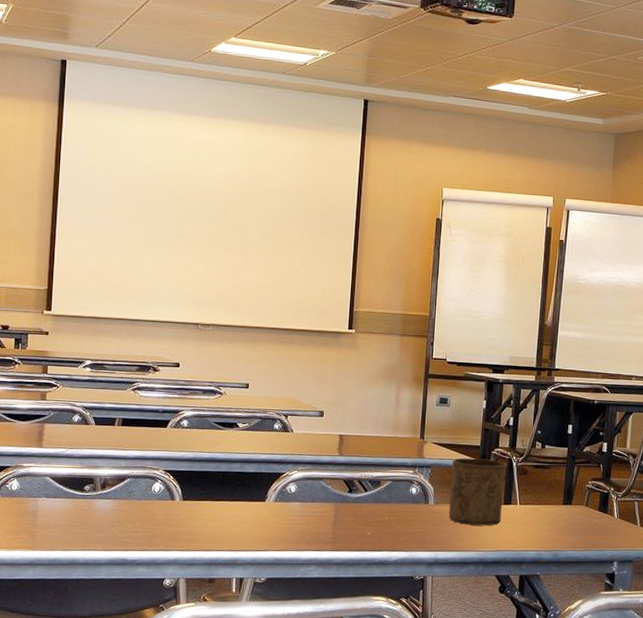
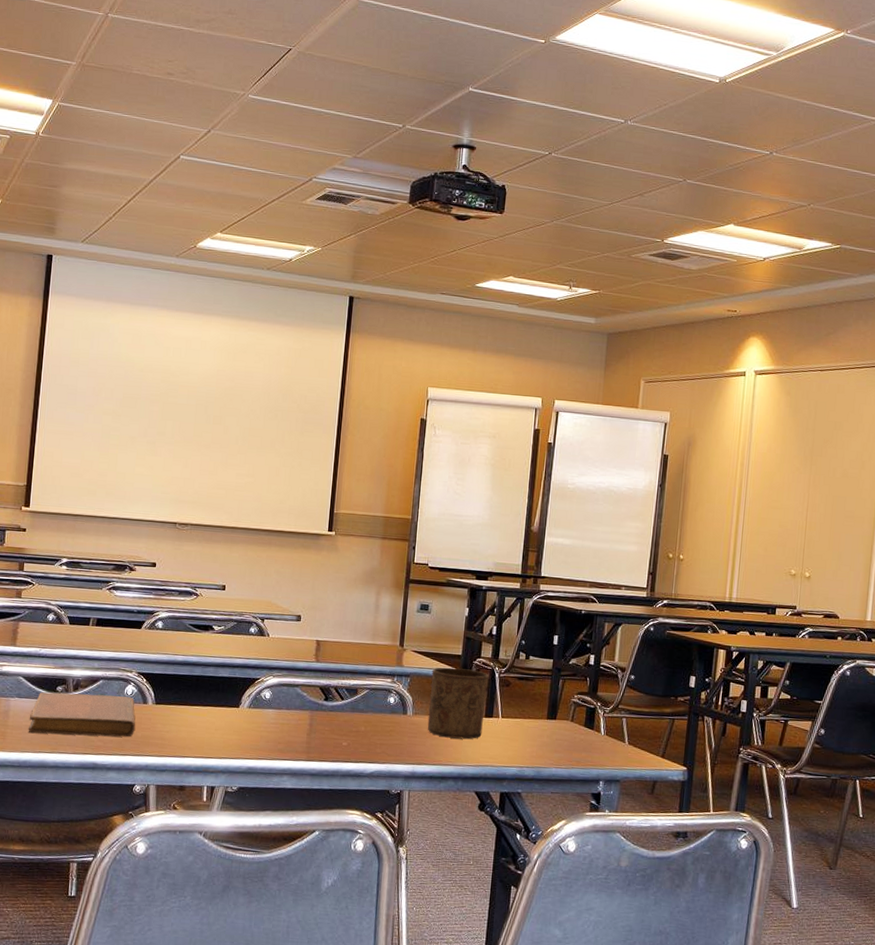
notebook: none [57,491,164,533] -> present [28,692,136,737]

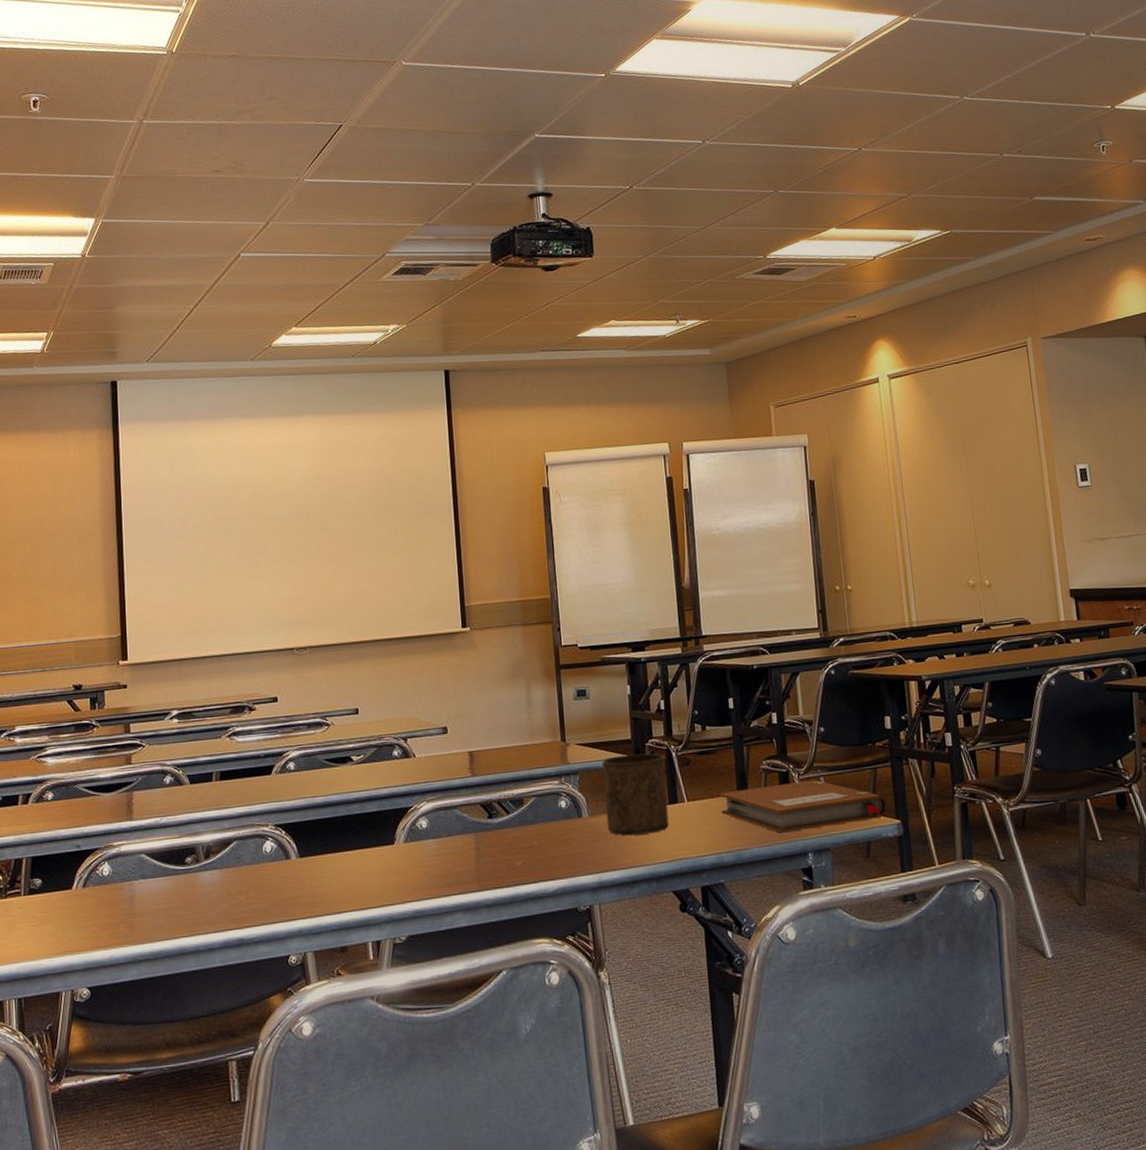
notebook: present [28,692,136,737] -> none [158,854,281,918]
notebook: none [529,715,679,763] -> present [719,779,889,833]

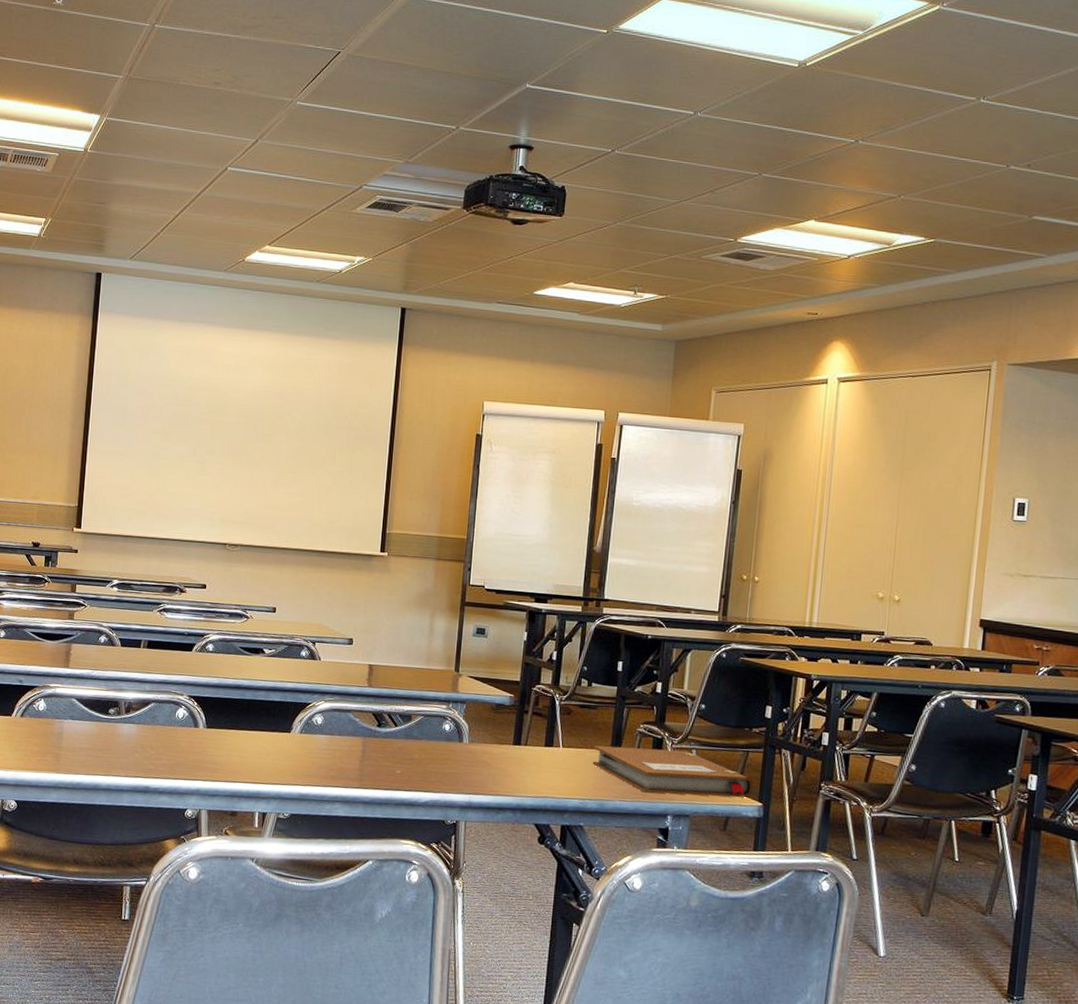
cup: present [601,753,669,836] -> none [484,693,549,769]

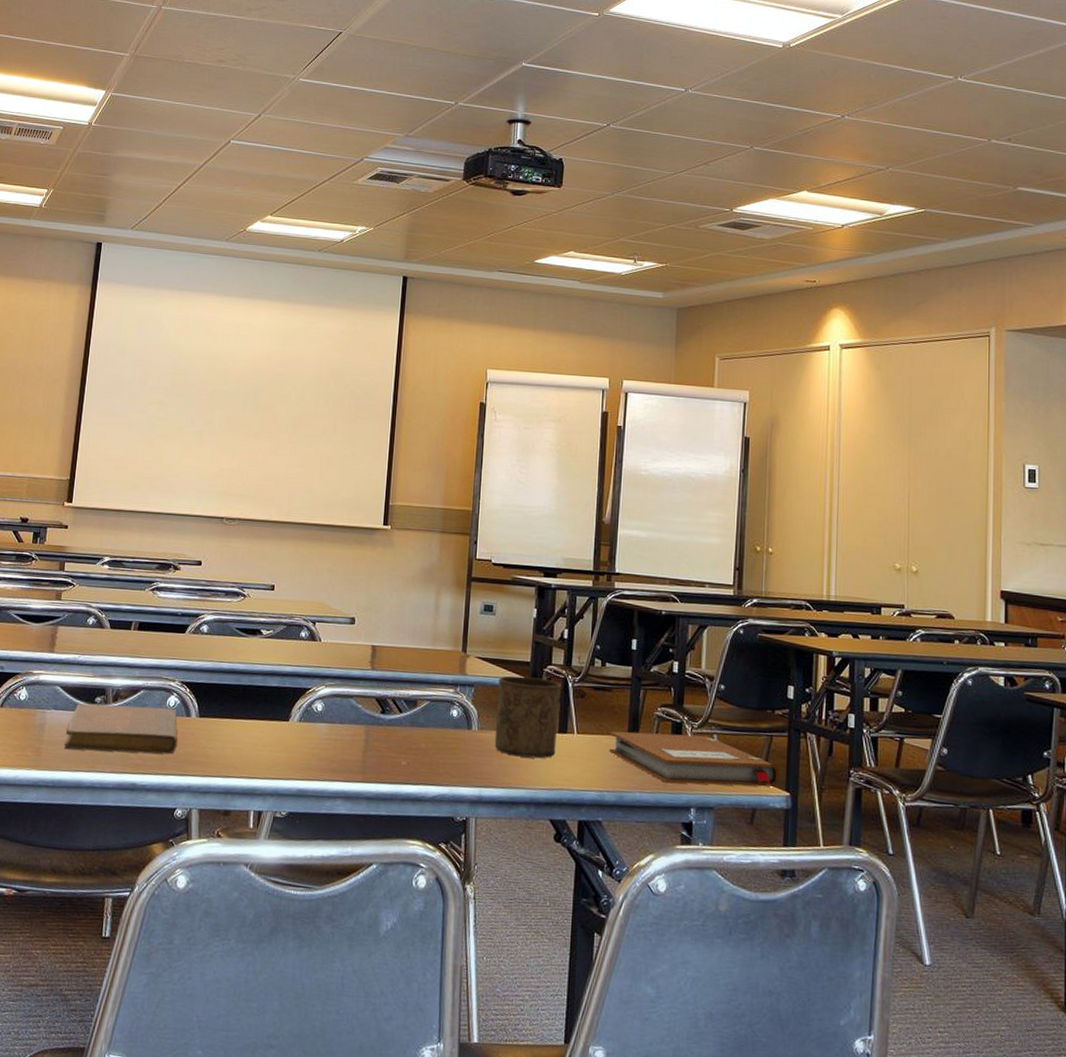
notebook: none [81,714,187,761] -> present [64,703,178,755]
cup: none [484,693,549,769] -> present [494,675,562,759]

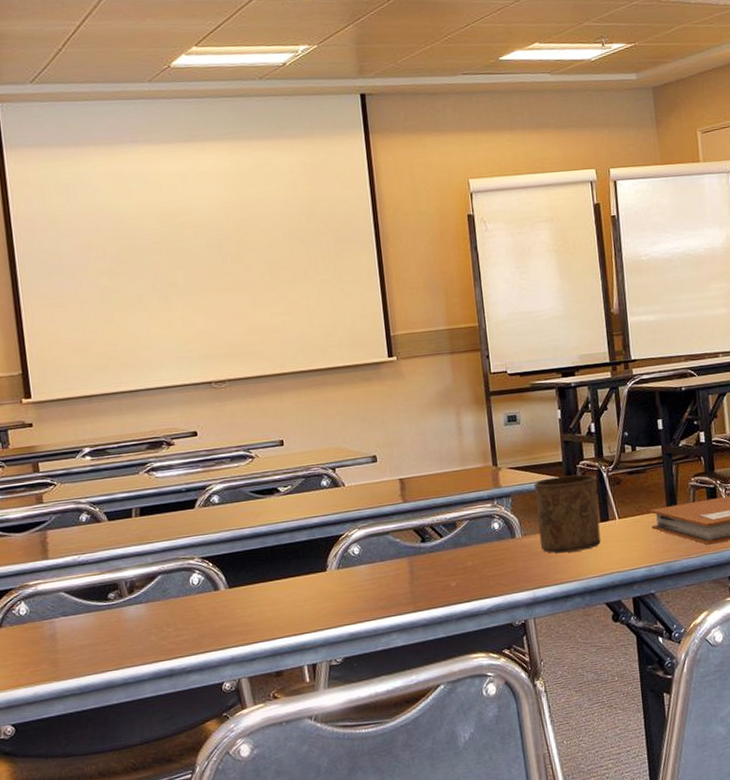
notebook: present [64,703,178,755] -> none [82,586,212,653]

